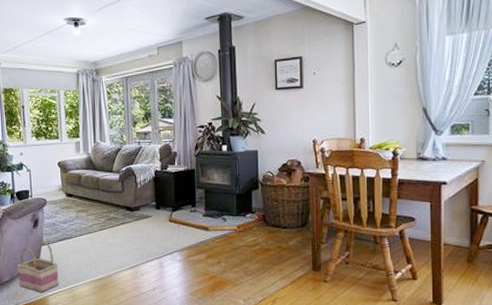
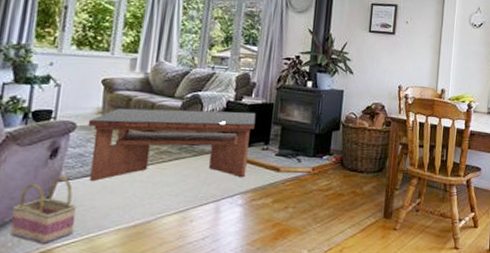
coffee table: none [54,179,181,244] -> present [88,108,256,181]

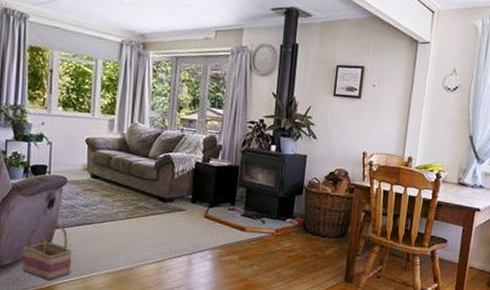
coffee table: present [88,108,256,181] -> none [76,165,223,235]

